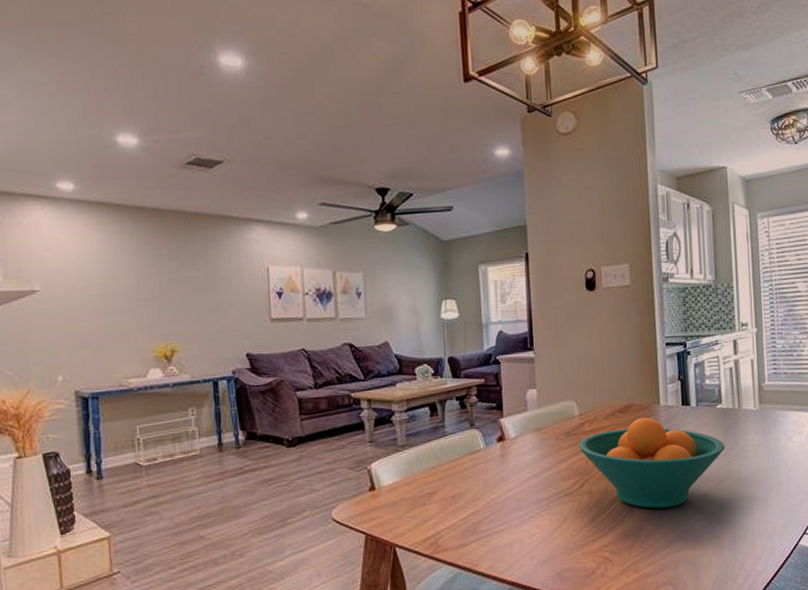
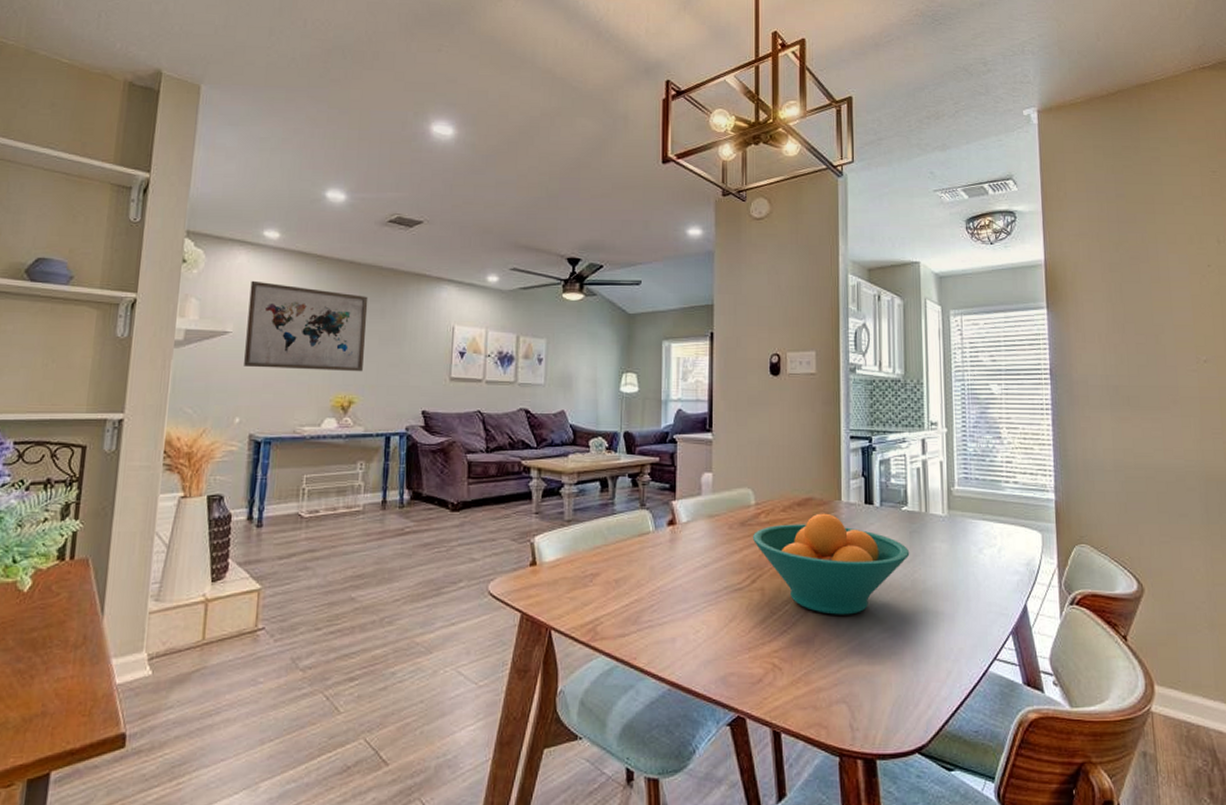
wall art: none [51,236,181,325] -> present [244,280,368,372]

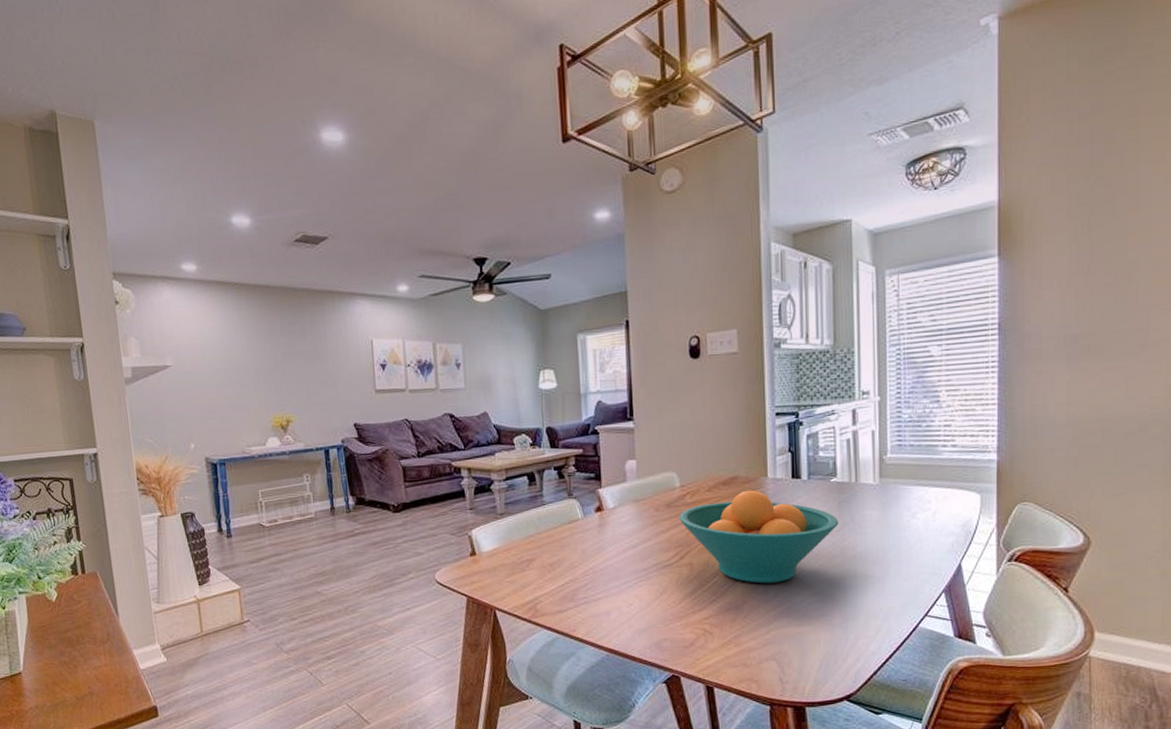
wall art: present [244,280,368,372] -> none [179,314,294,397]

